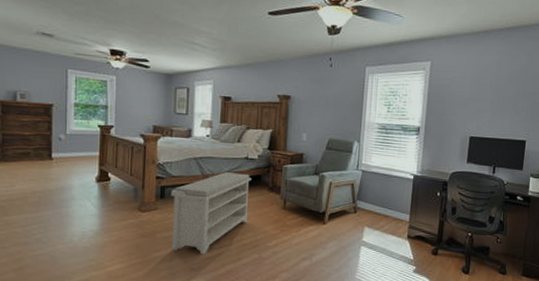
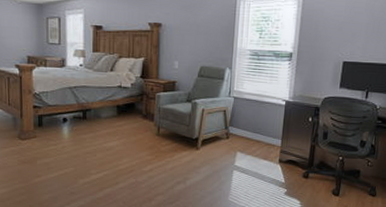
bench: present [171,172,251,255] -> none [48,101,125,180]

